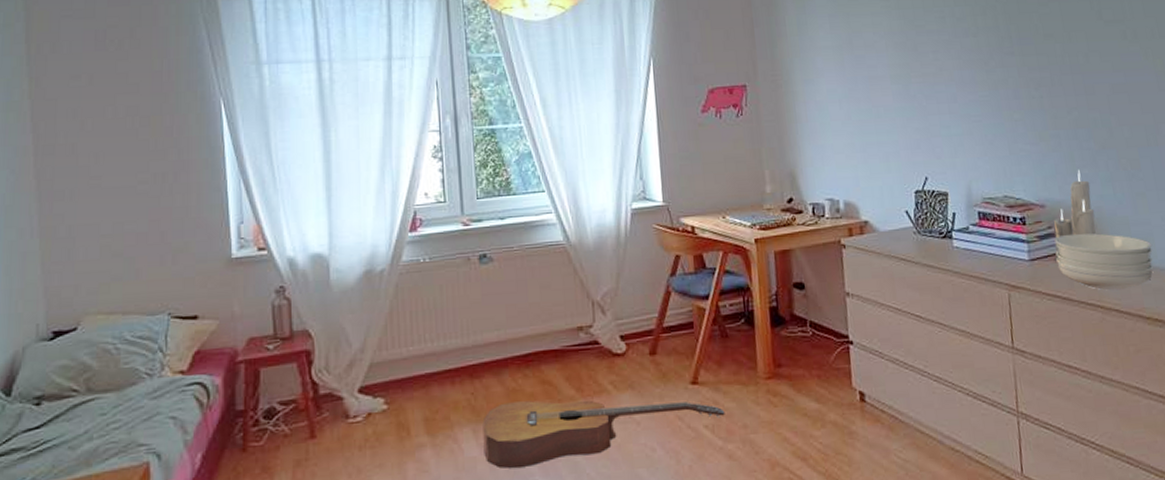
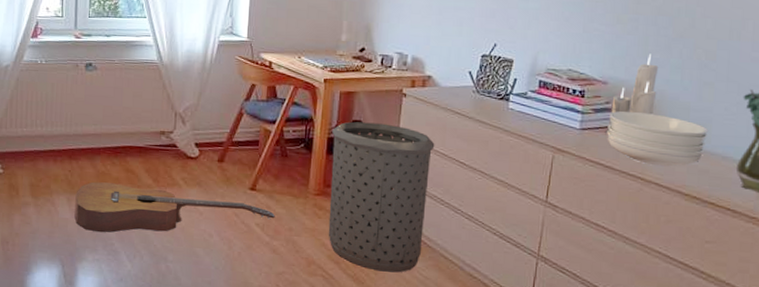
laundry basket: none [773,282,895,462] -> present [328,121,435,273]

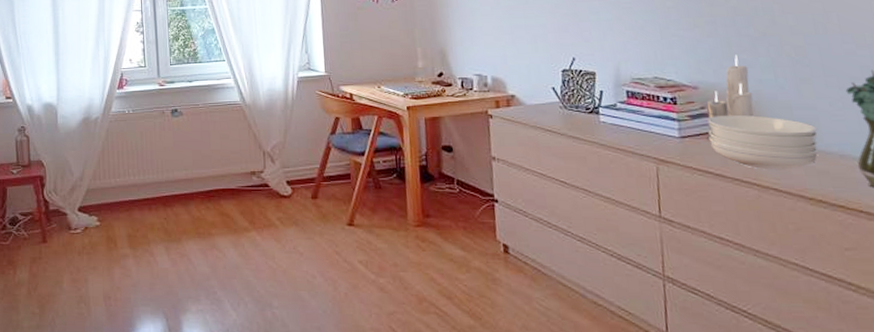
guitar: present [74,181,275,233] -> none [173,228,378,281]
laundry basket: present [328,121,435,273] -> none [423,147,537,305]

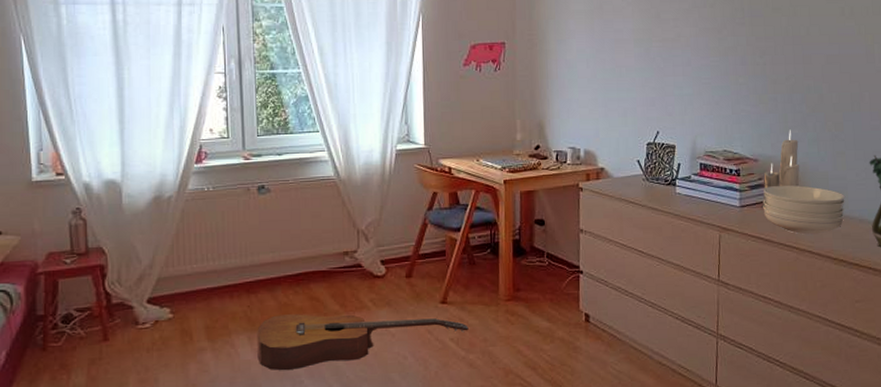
guitar: none [173,228,378,281] -> present [257,314,469,371]

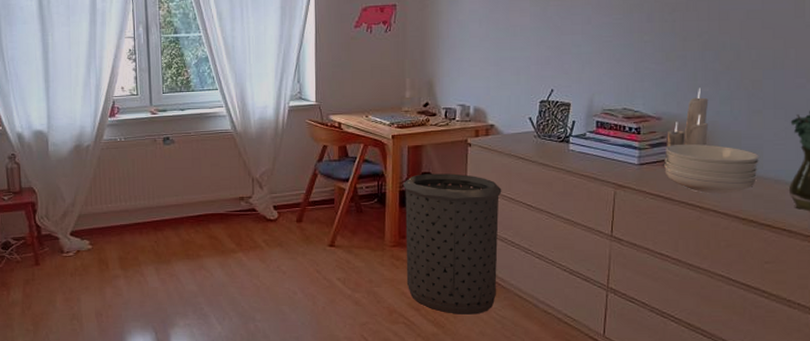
guitar: present [257,314,469,371] -> none [163,250,355,298]
laundry basket: none [516,220,614,372] -> present [403,173,502,315]

